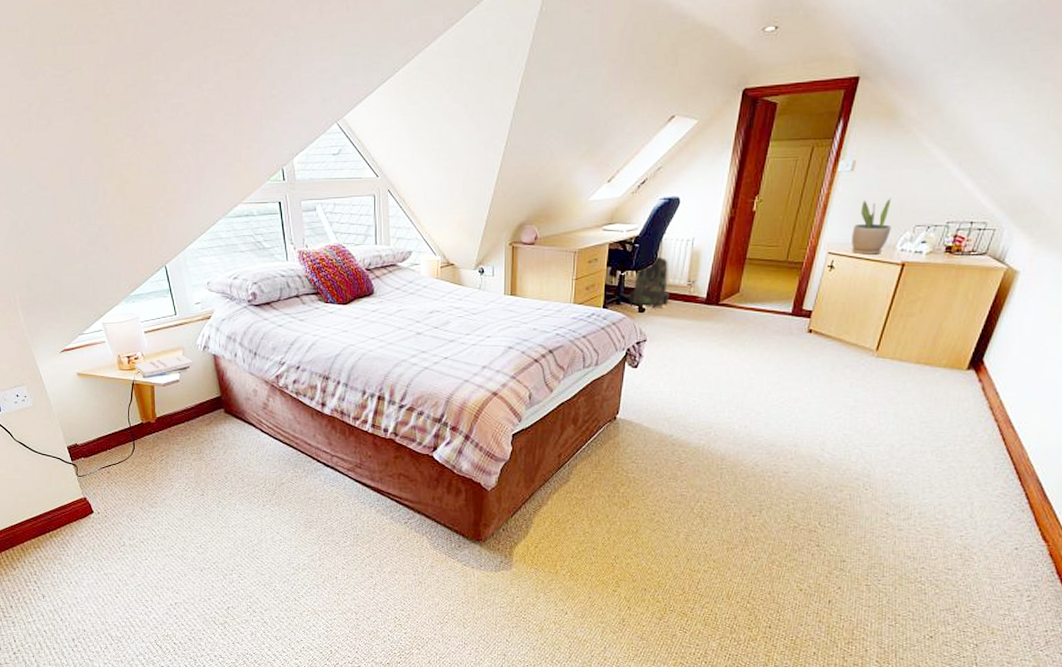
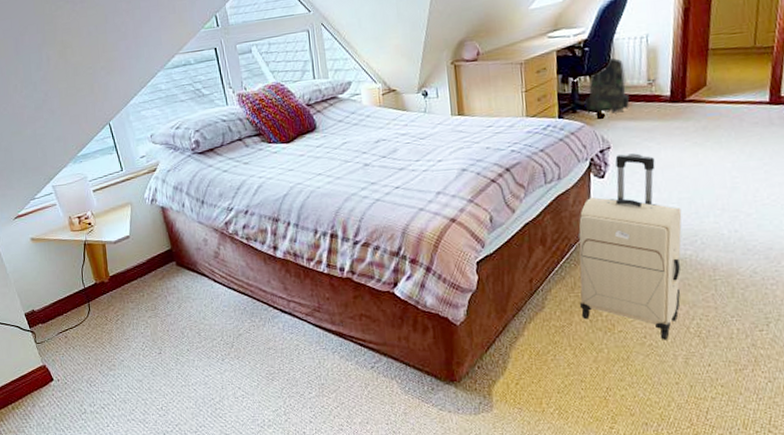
books: present [133,354,194,379] -> none [84,209,143,238]
suitcase: none [601,348,701,518] -> present [577,153,682,340]

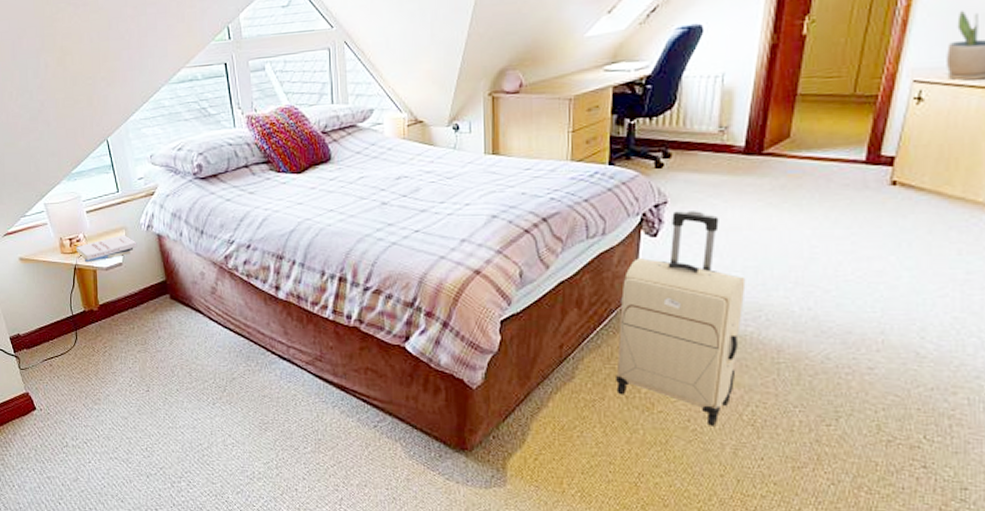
books: none [84,209,143,238] -> present [75,235,137,263]
backpack: present [585,58,630,113] -> none [642,98,696,161]

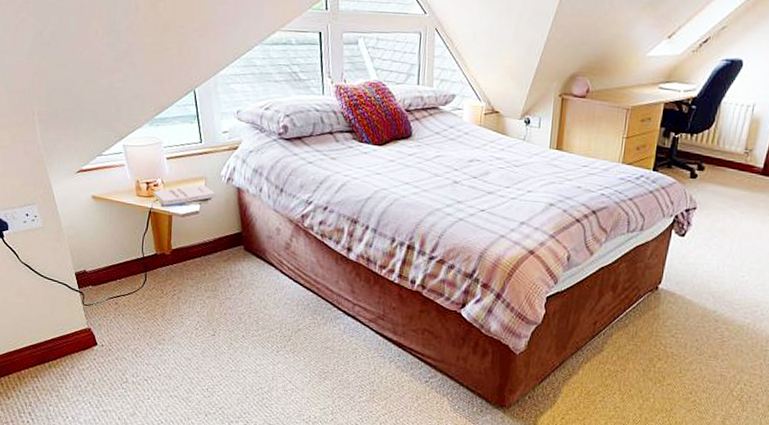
suitcase: present [616,211,746,426] -> none [636,217,750,399]

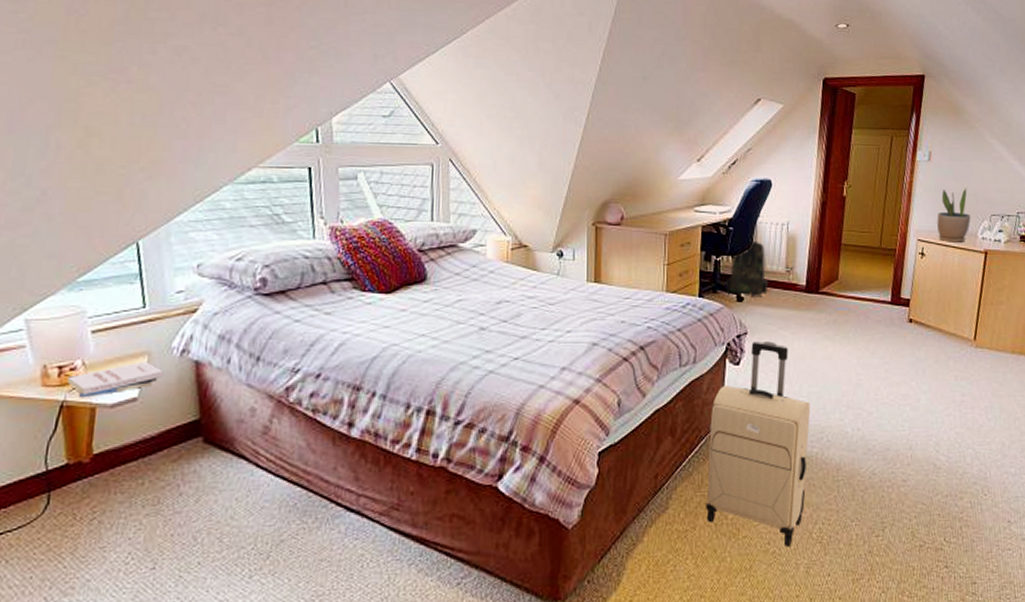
suitcase: none [636,217,750,399] -> present [706,341,811,547]
backpack: none [681,120,726,175] -> present [726,240,769,296]

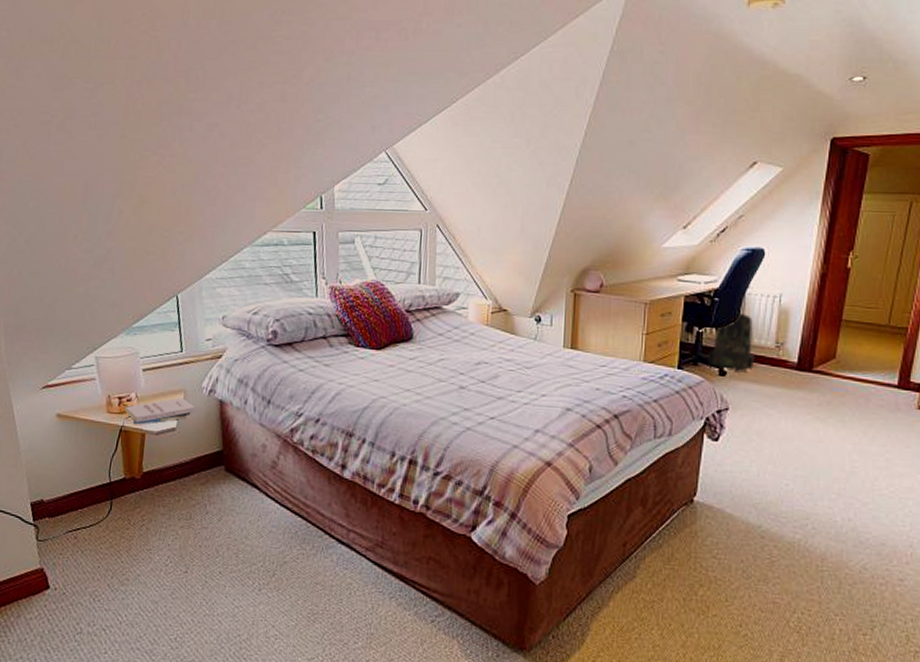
suitcase: present [706,341,811,547] -> none [675,418,795,632]

